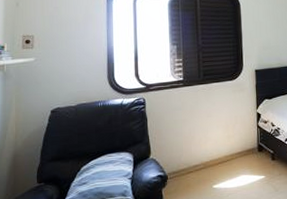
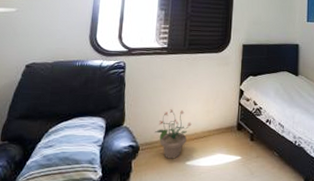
potted plant: none [180,137,215,184] -> present [155,109,192,159]

